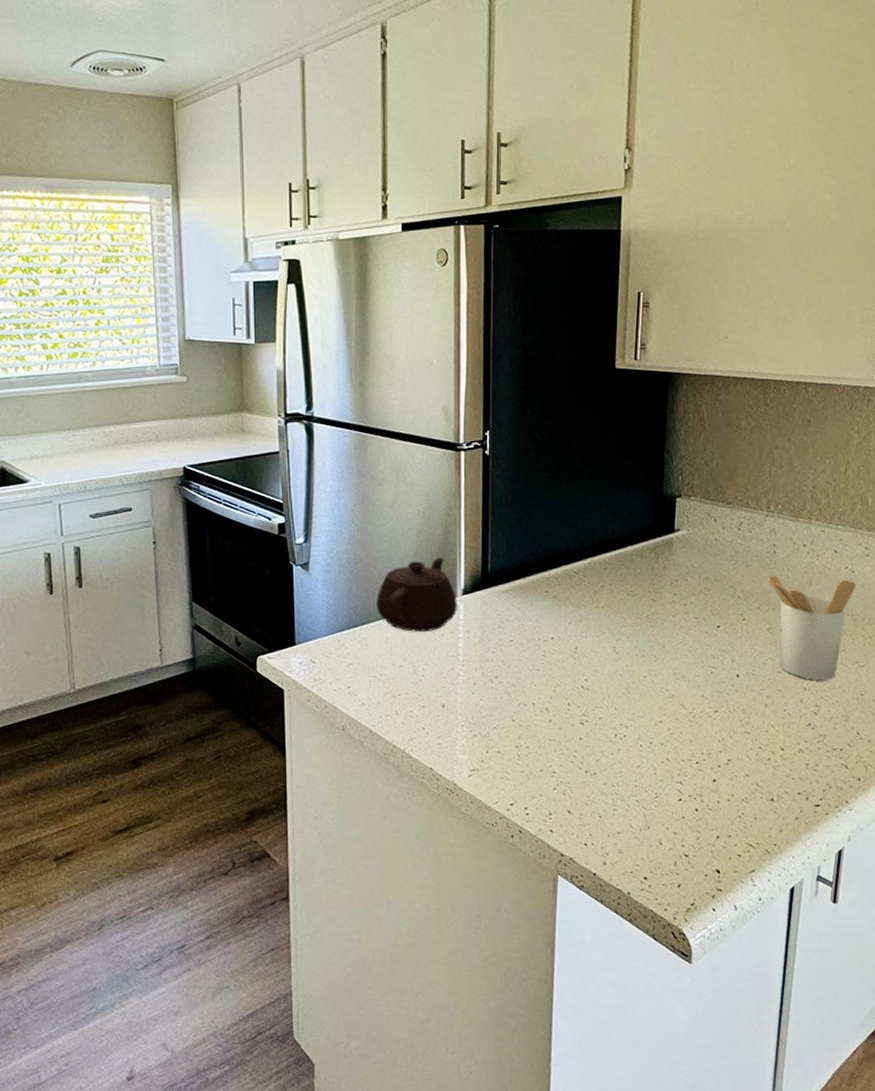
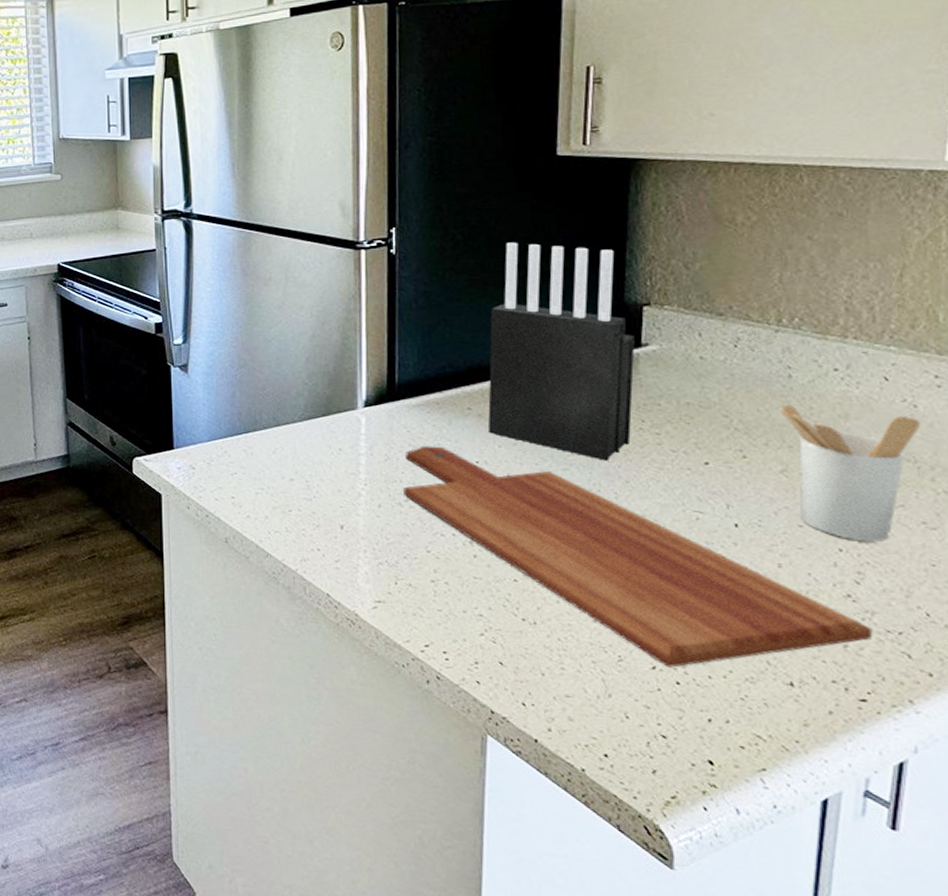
teapot: present [375,558,457,632] -> none [262,365,358,445]
cutting board: none [494,626,824,798] -> present [403,445,873,668]
knife block: none [561,444,670,630] -> present [488,242,635,461]

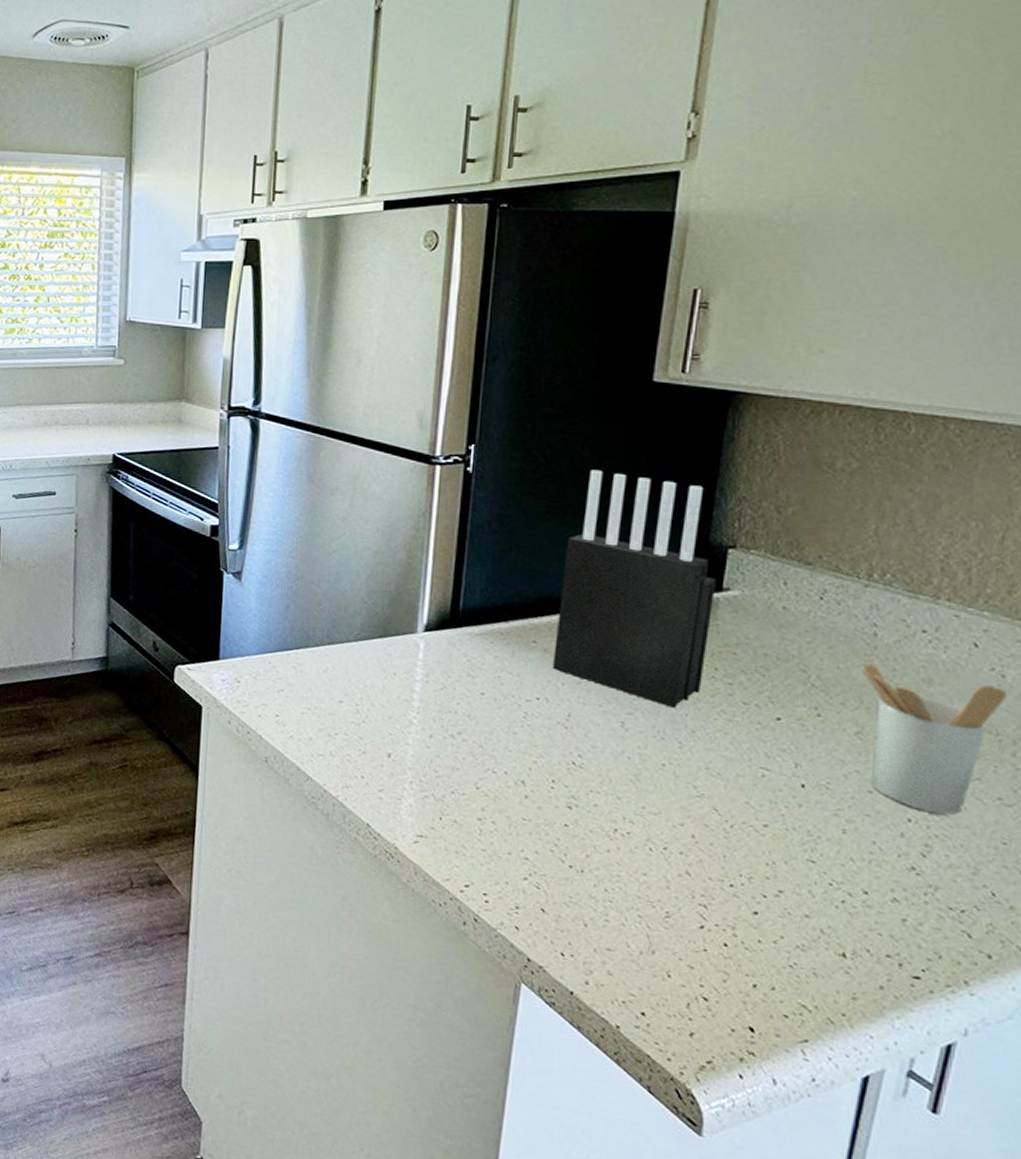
cutting board: present [403,445,873,668] -> none [457,677,935,929]

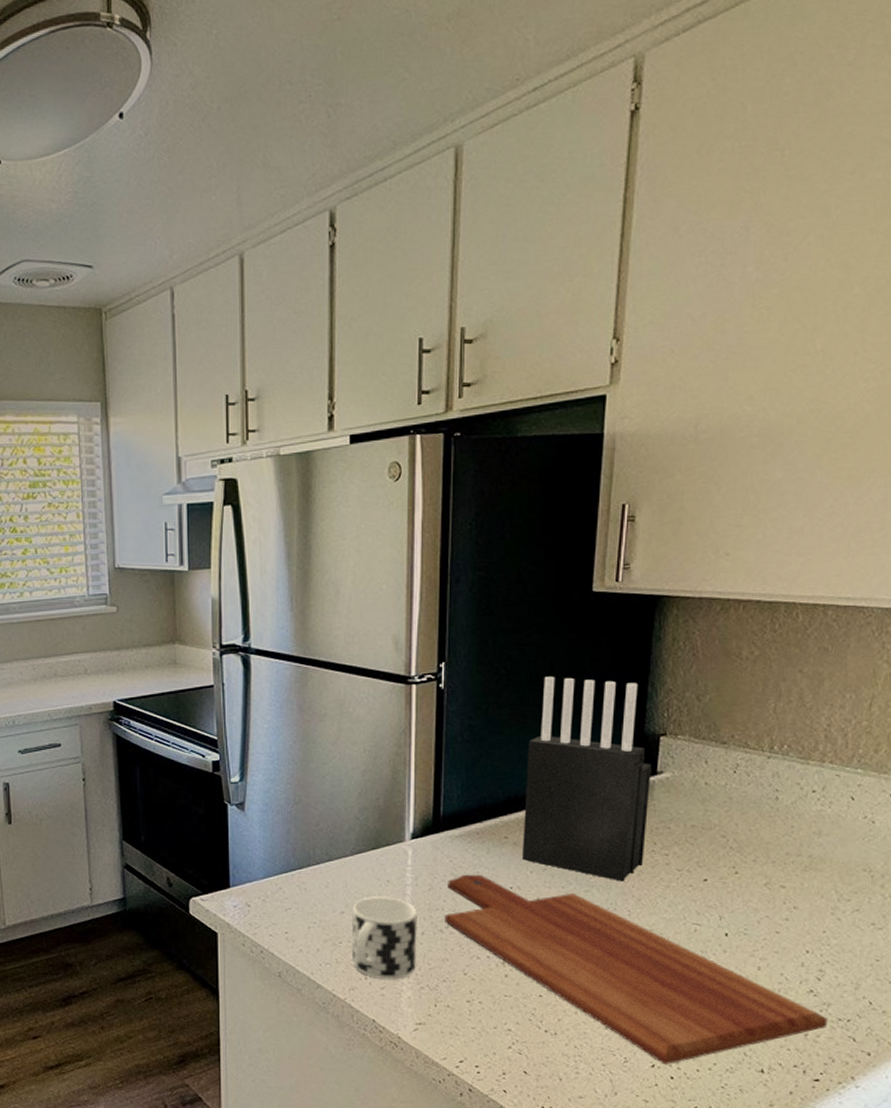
cup: none [348,689,426,783] -> present [352,897,417,980]
cutting board: none [457,677,935,929] -> present [445,874,828,1065]
utensil holder: present [860,663,1006,815] -> none [766,824,876,942]

